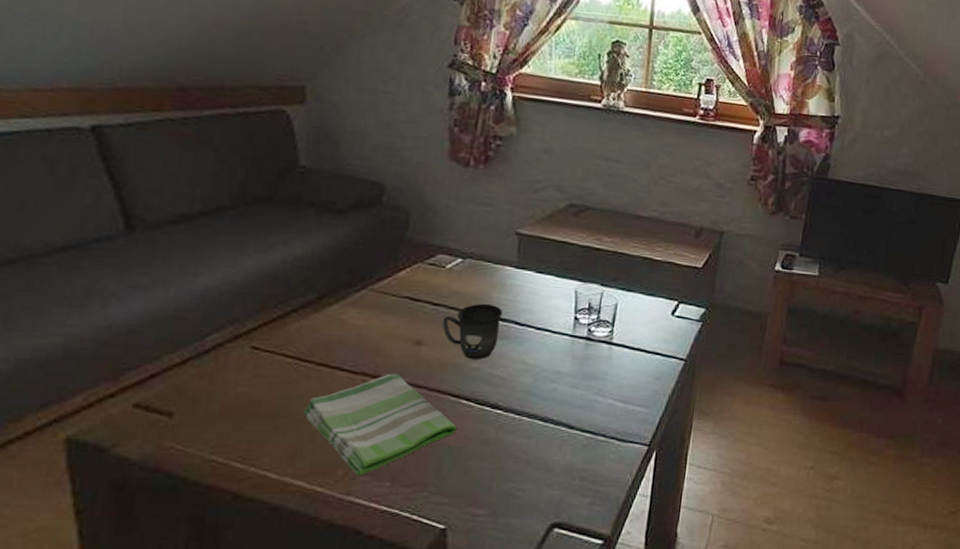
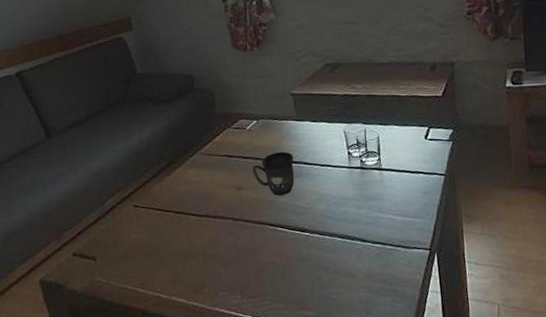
dish towel: present [302,373,457,476] -> none [173,213,279,292]

